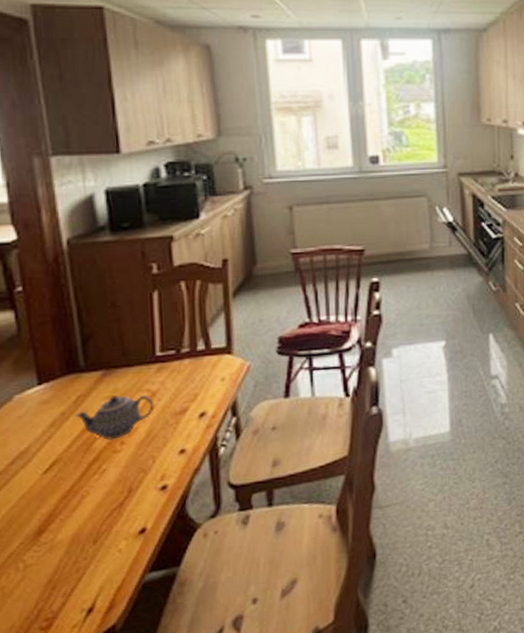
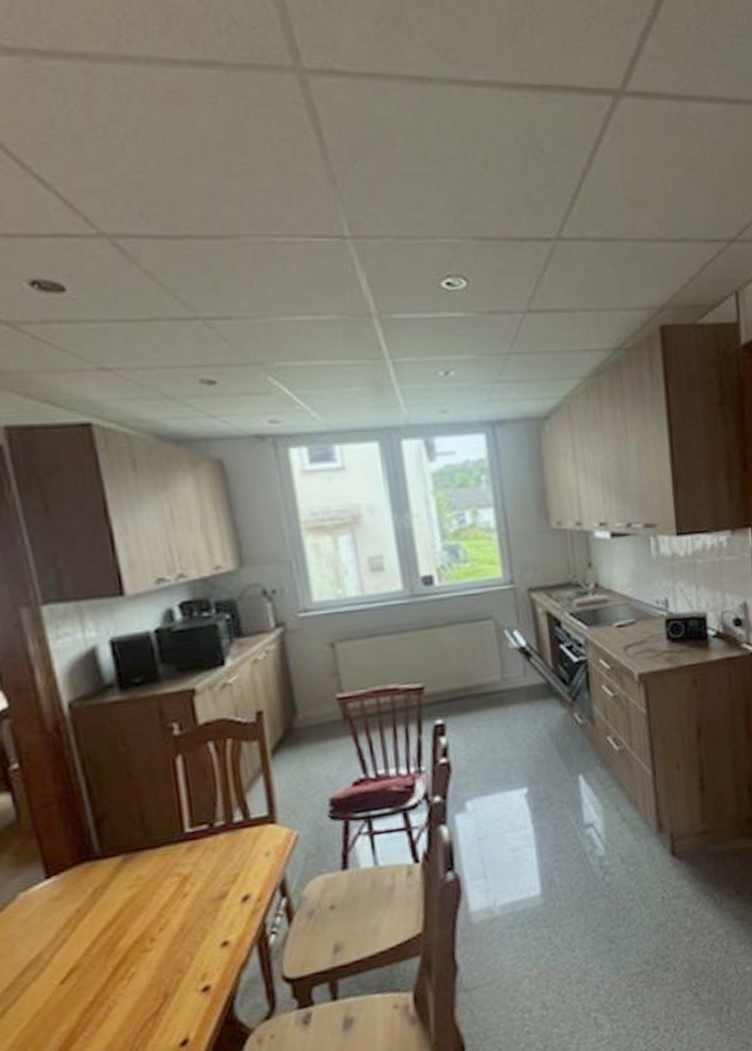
teapot: present [75,395,155,441] -> none [93,880,188,938]

